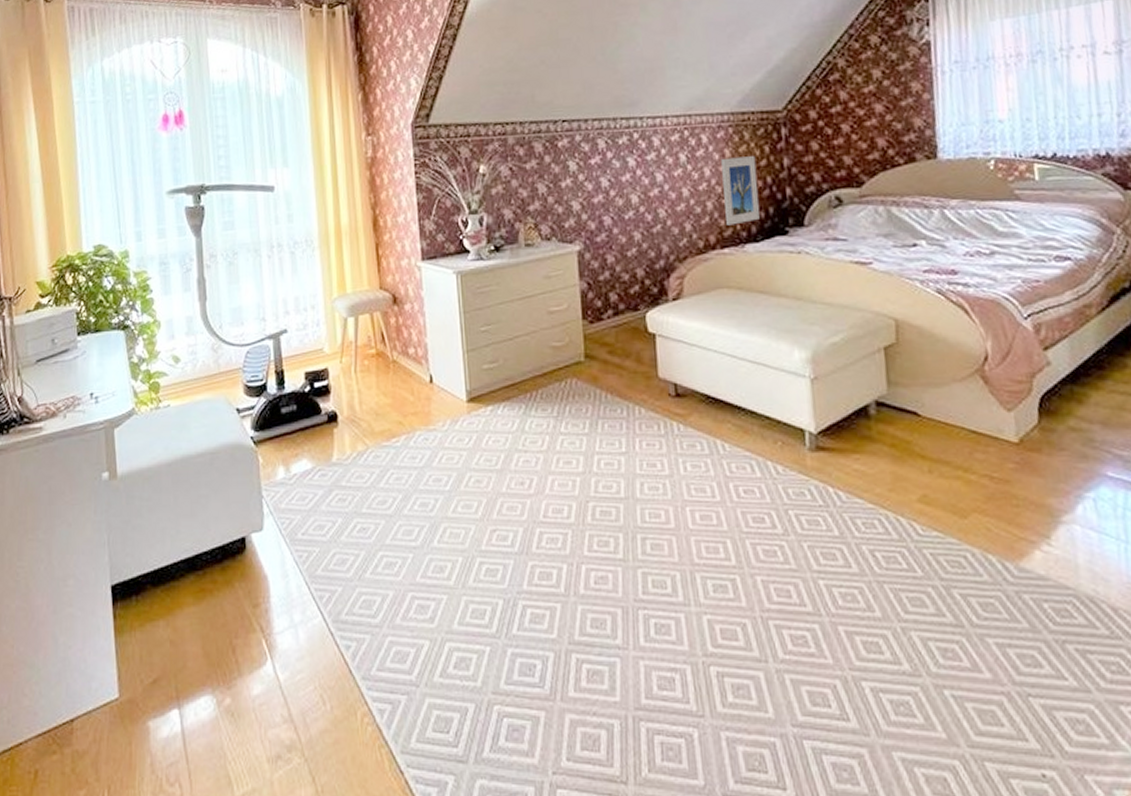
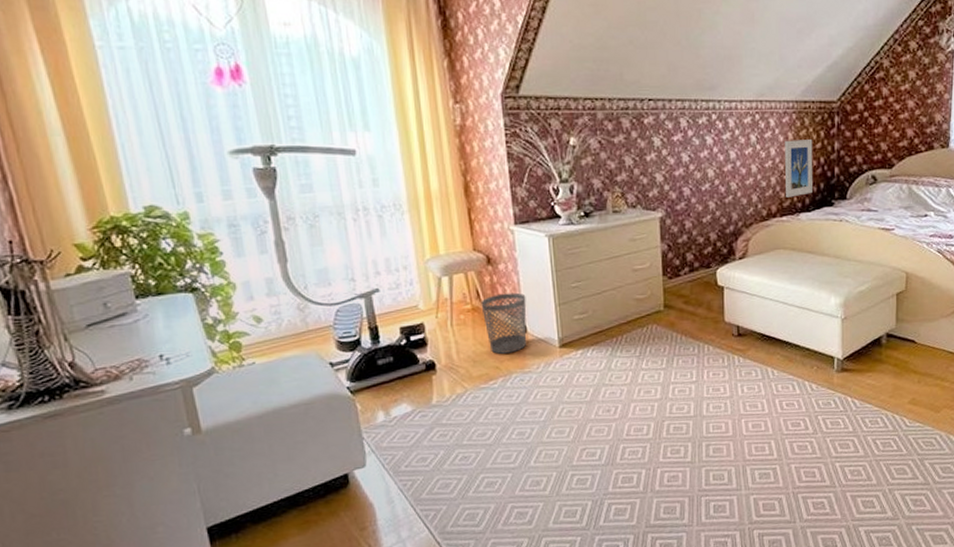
wastebasket: none [385,336,433,407] -> present [481,292,527,354]

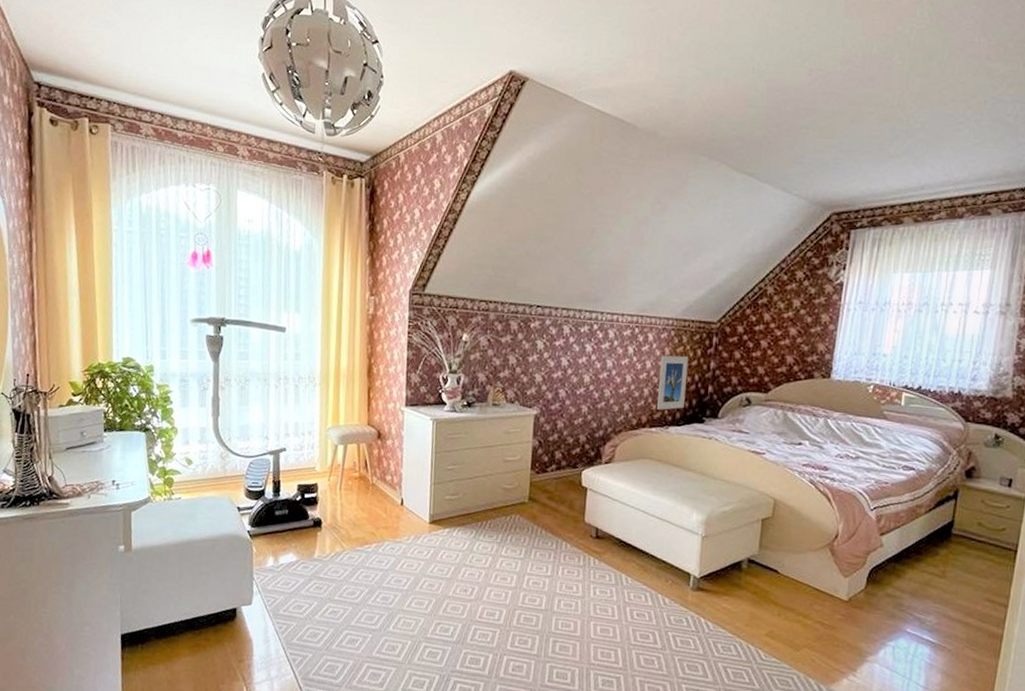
wastebasket: present [481,292,527,354] -> none [367,466,406,522]

